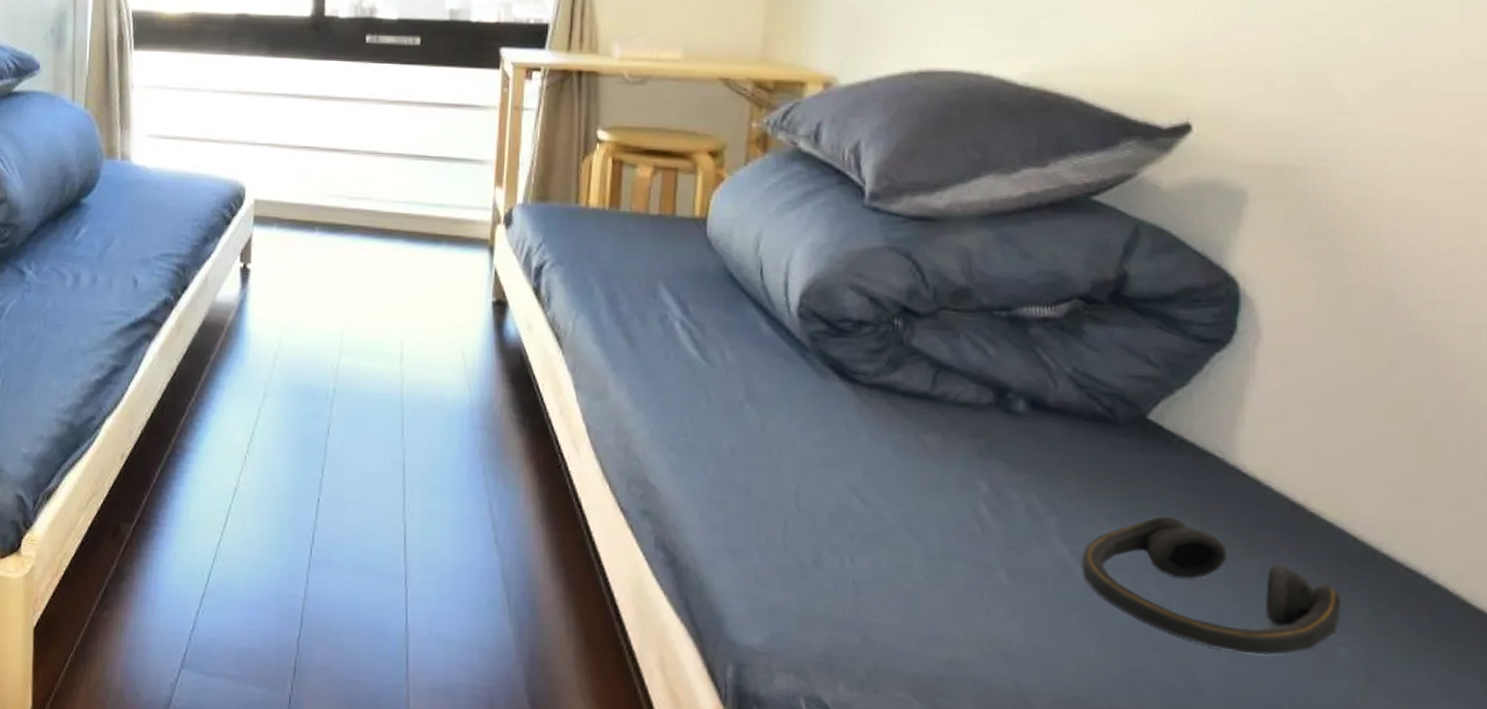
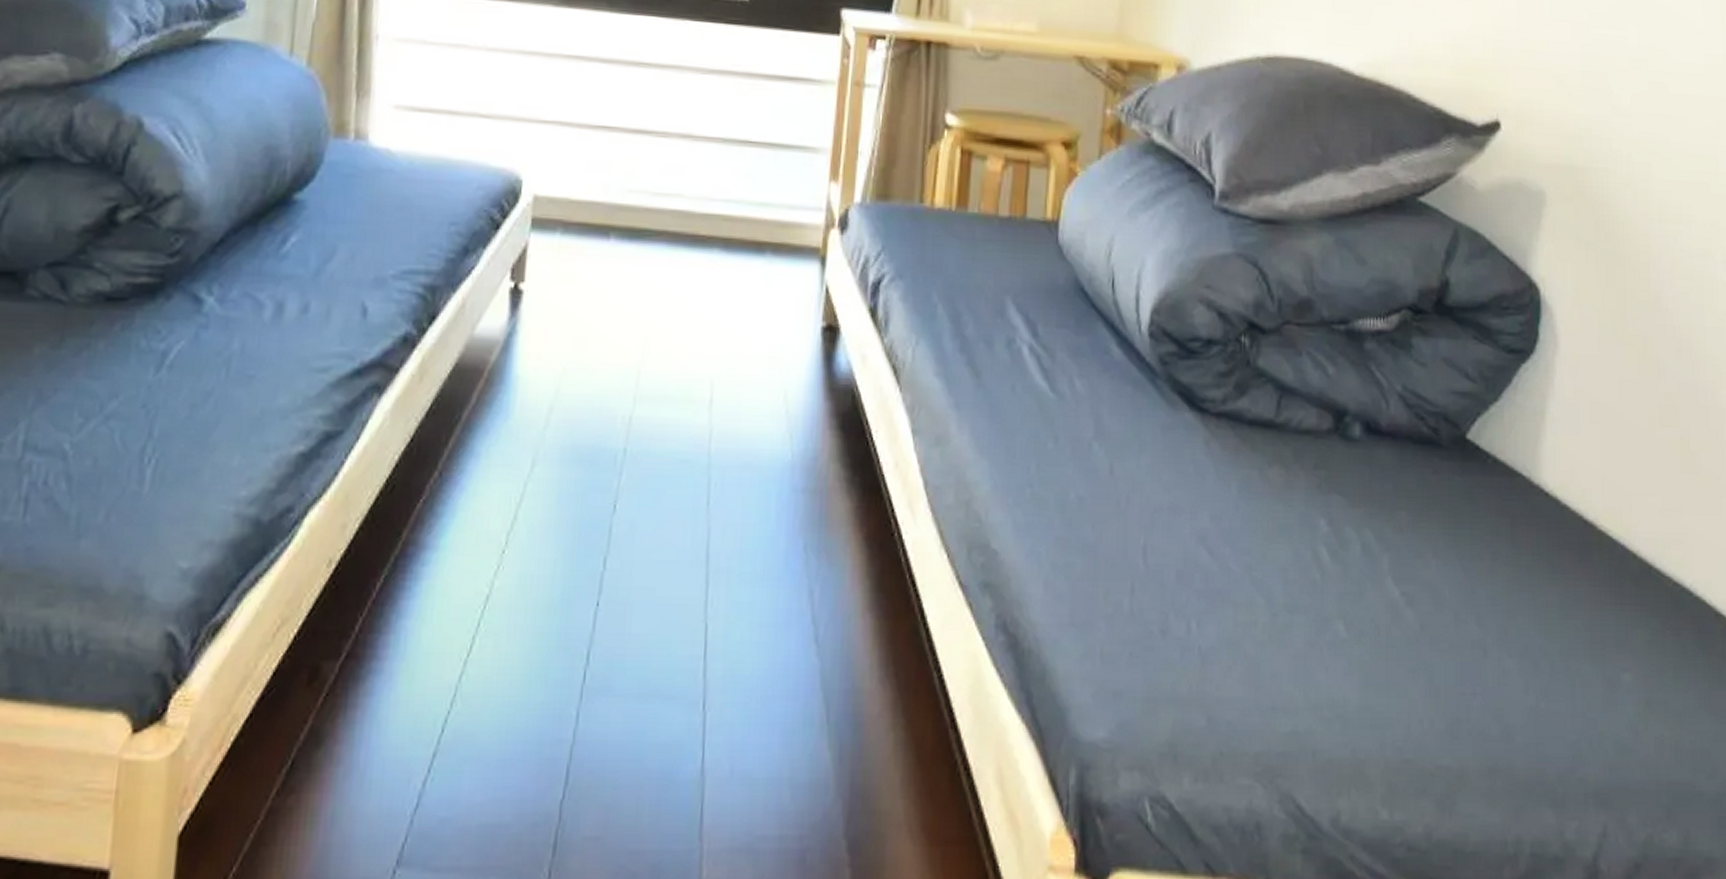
headphones: present [1082,516,1341,655] -> none [1411,546,1625,689]

